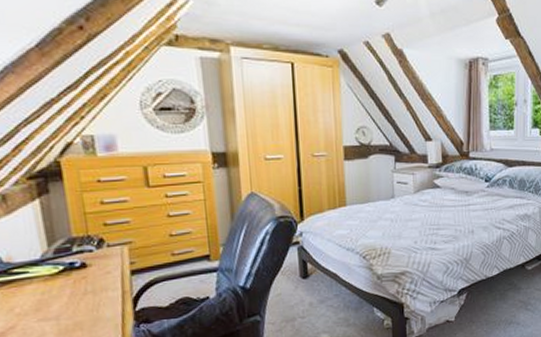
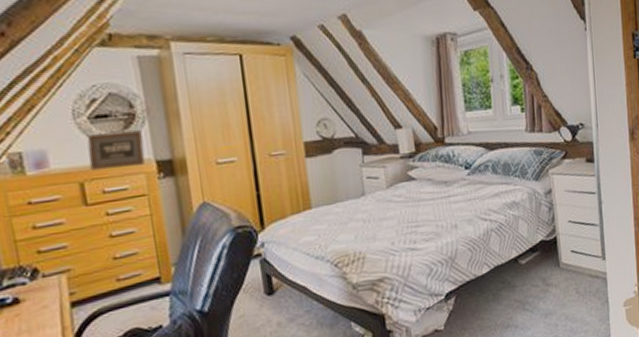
picture frame: none [151,124,203,157] -> present [87,130,146,171]

